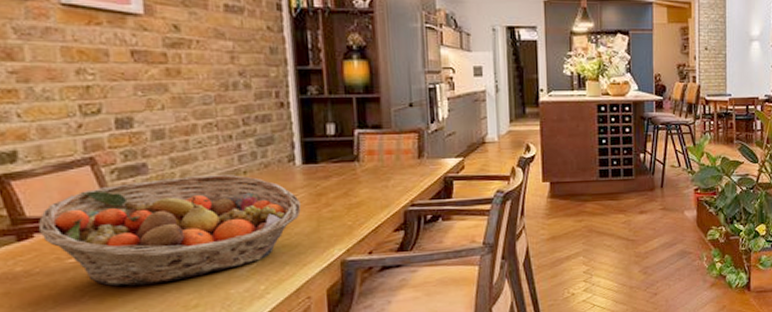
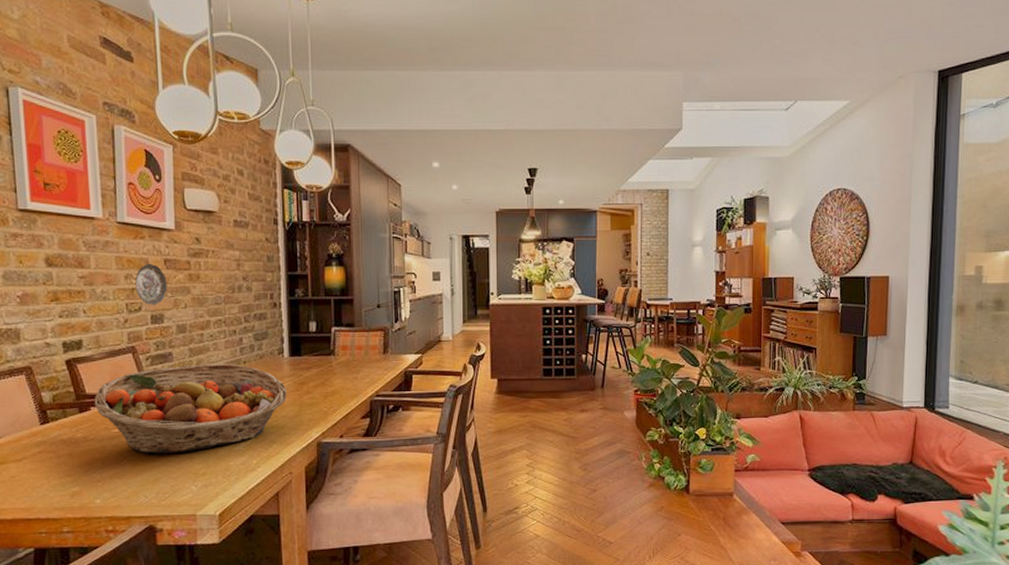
decorative plate: none [90,55,137,106] -> present [135,263,167,305]

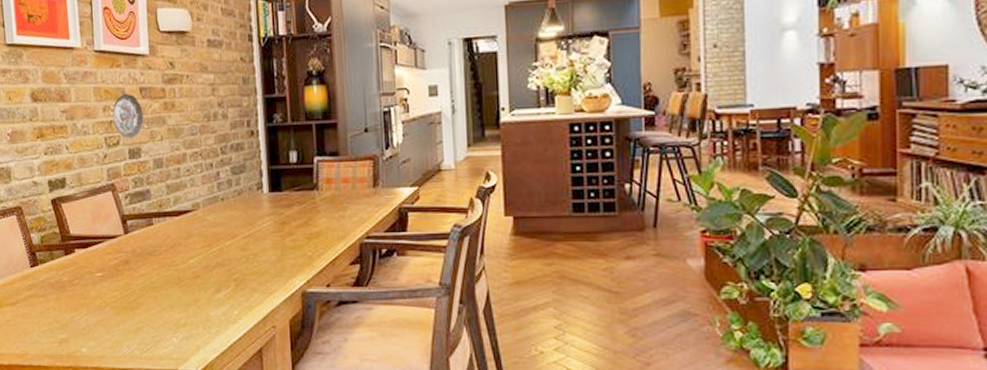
fruit basket: present [94,364,288,454] -> none [78,201,268,301]

